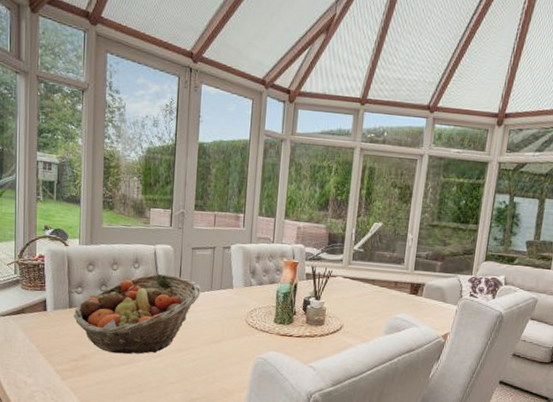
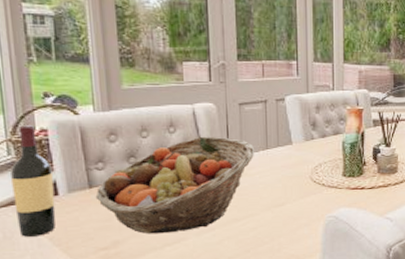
wine bottle: none [15,251,44,343] -> present [10,125,56,237]

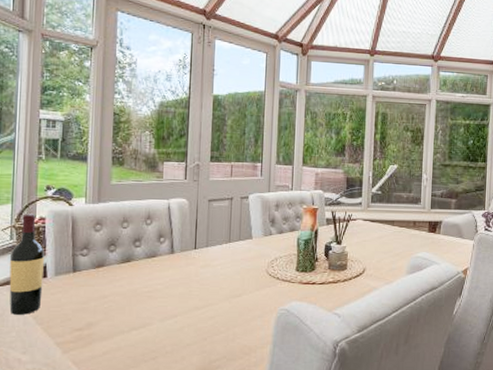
fruit basket: present [95,136,255,234] -> none [77,228,219,318]

